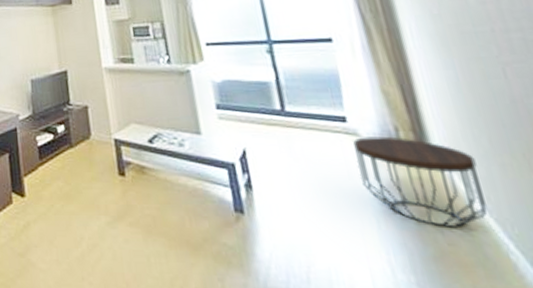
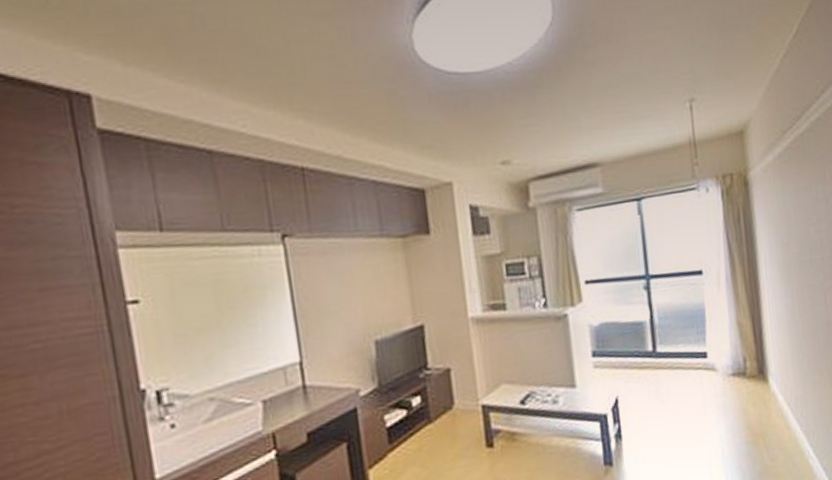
side table: present [353,136,488,228] -> none [710,367,800,446]

